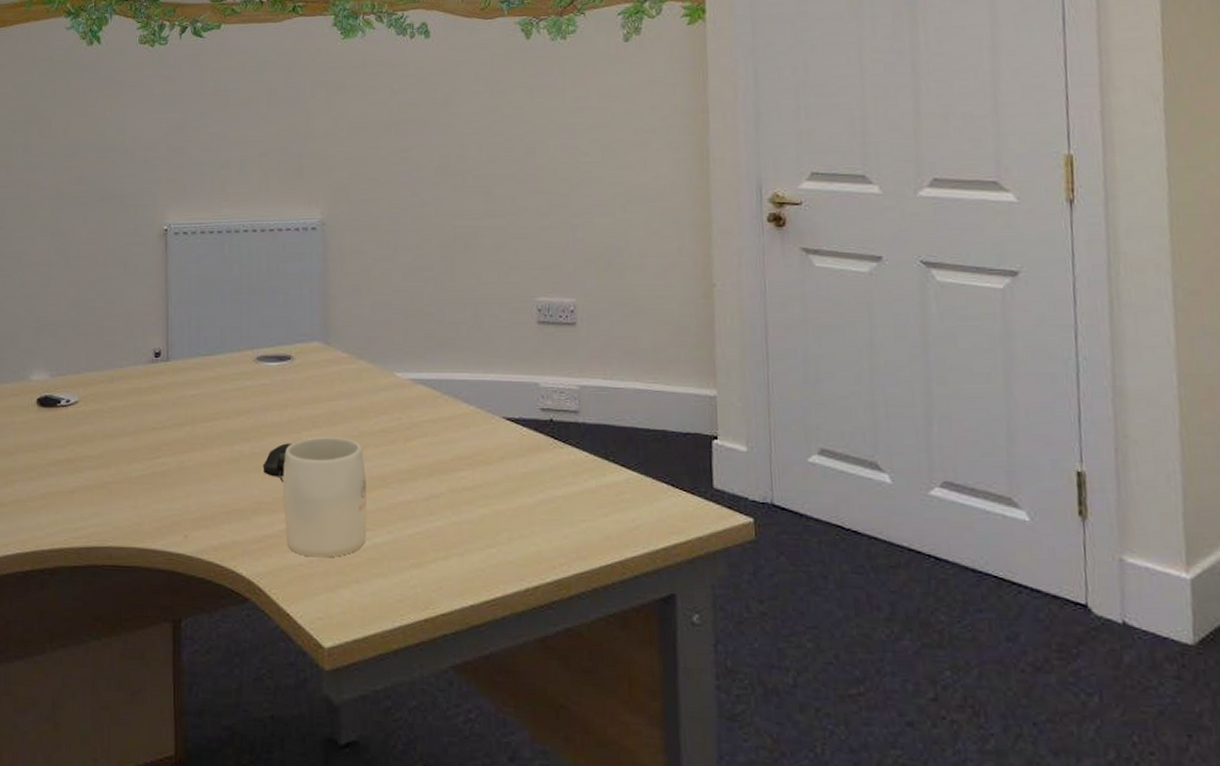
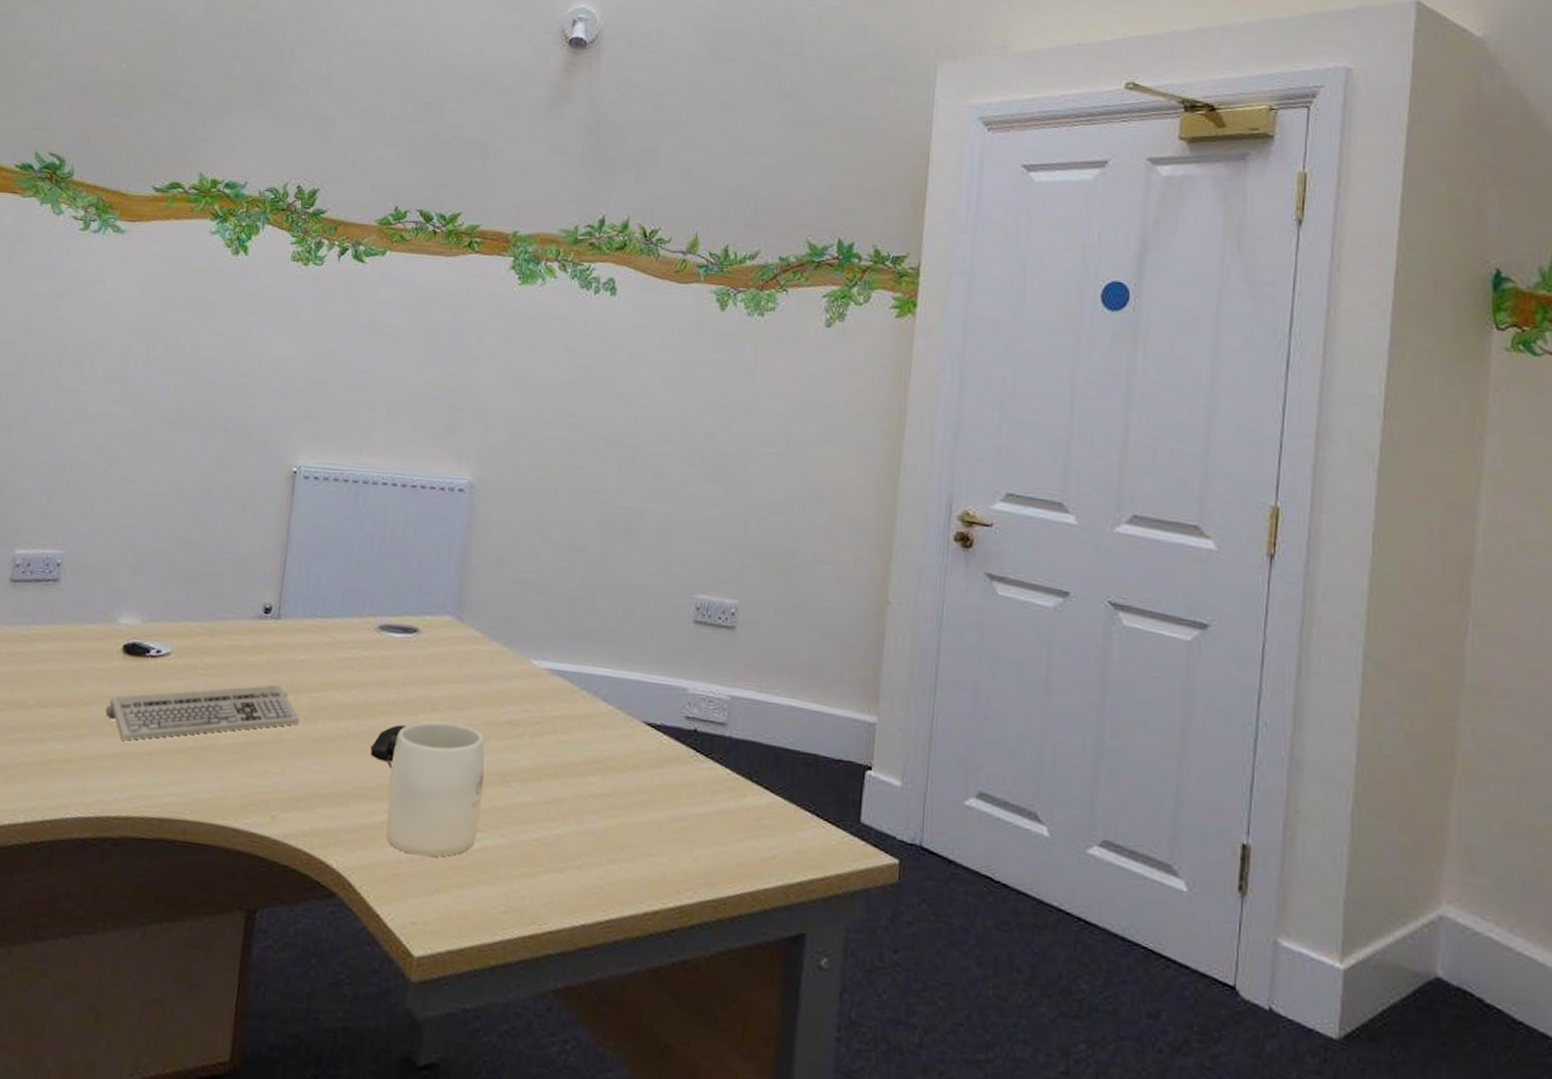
computer keyboard: none [29,418,197,482] -> present [105,684,300,741]

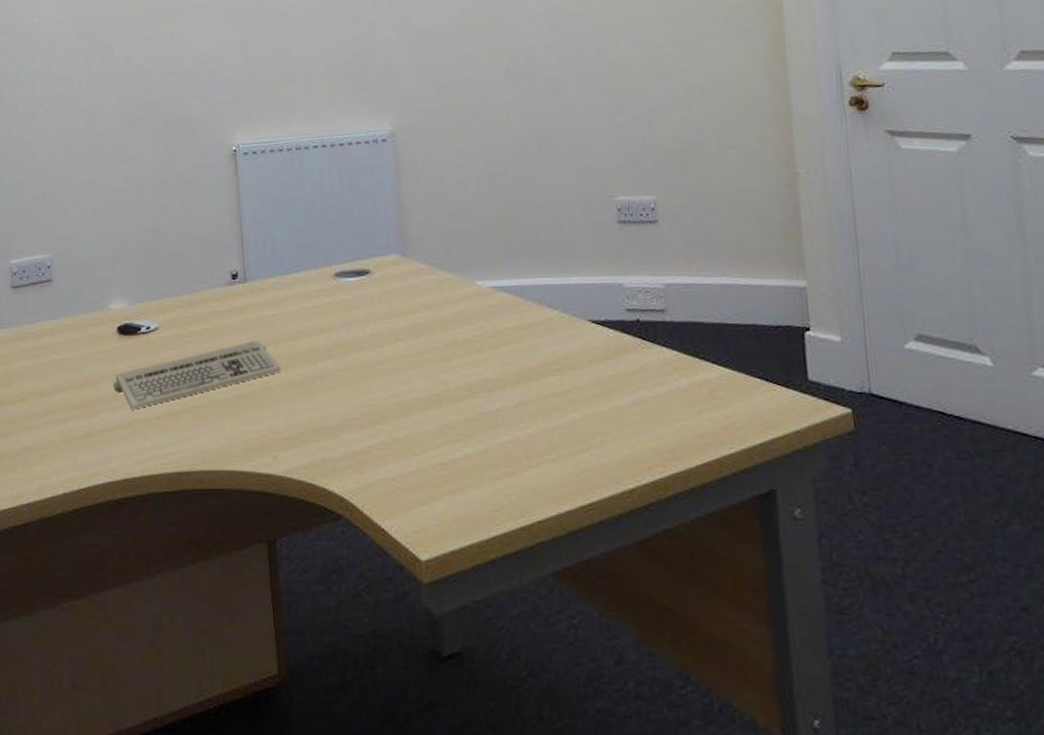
computer mouse: present [370,724,406,769] -> none [347,358,375,398]
mug: present [386,721,485,857] -> none [368,348,457,471]

